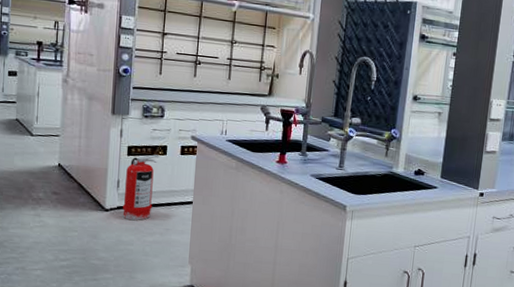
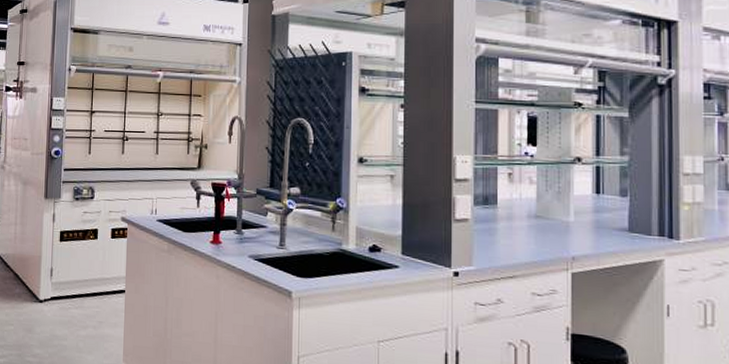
fire extinguisher: present [122,154,160,221] -> none [56,239,91,313]

